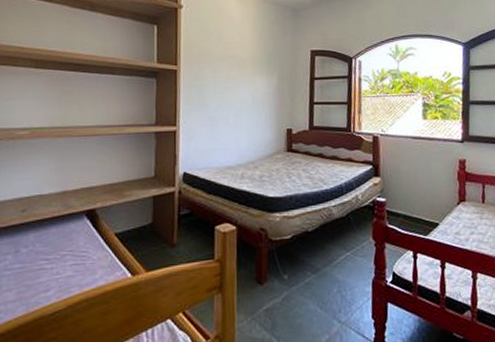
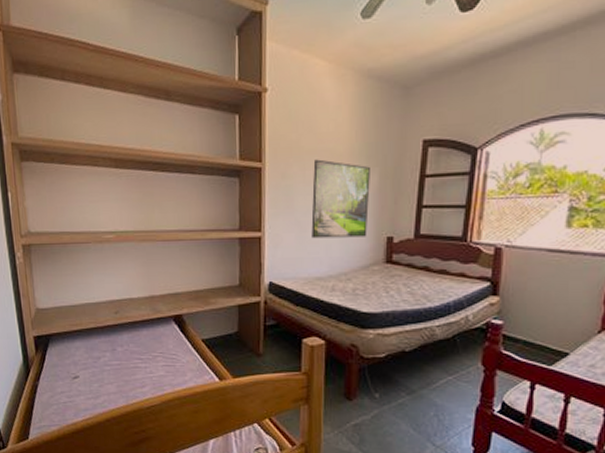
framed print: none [221,64,271,132] -> present [311,159,370,239]

